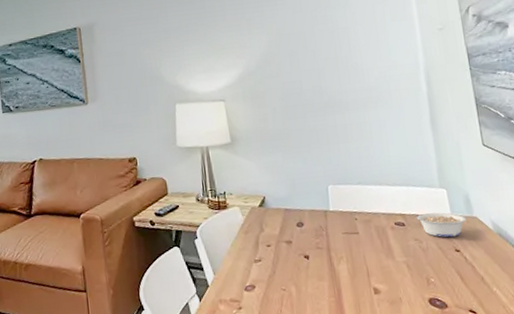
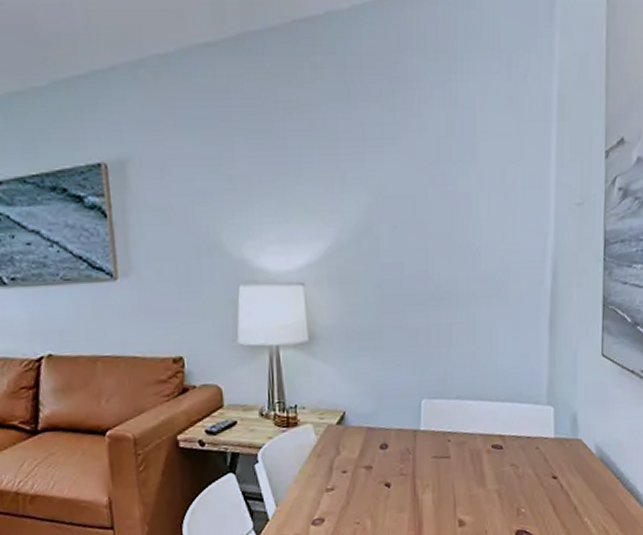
legume: present [416,212,467,238] -> none [516,434,571,463]

